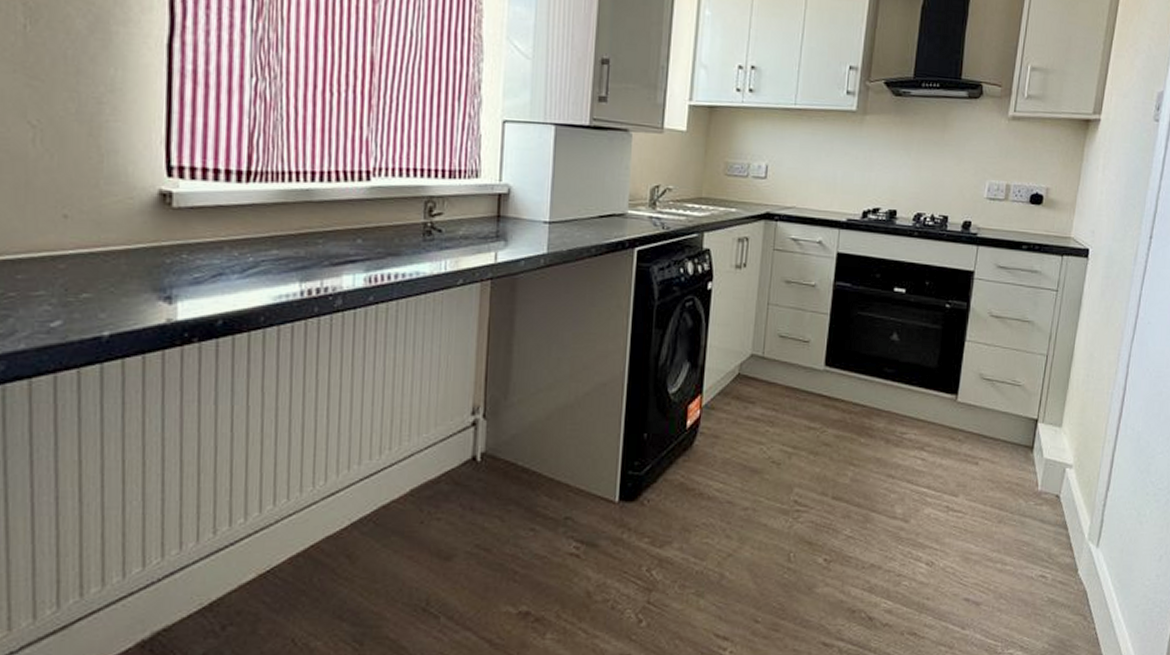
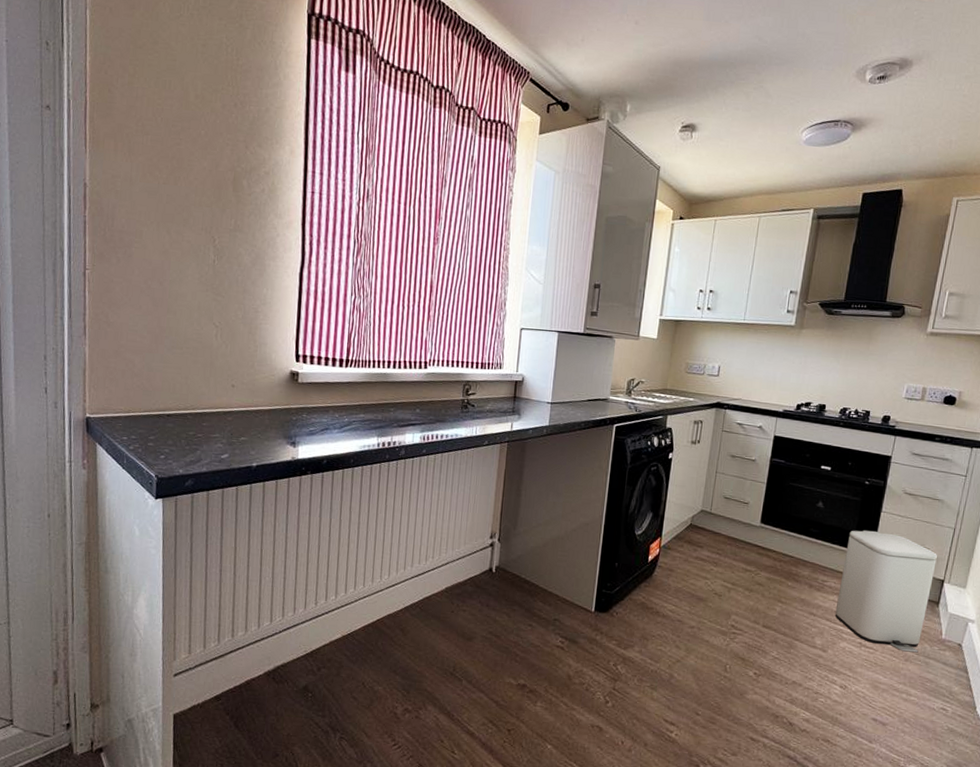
pedal bin: none [917,365,1030,512] -> present [835,530,938,653]

